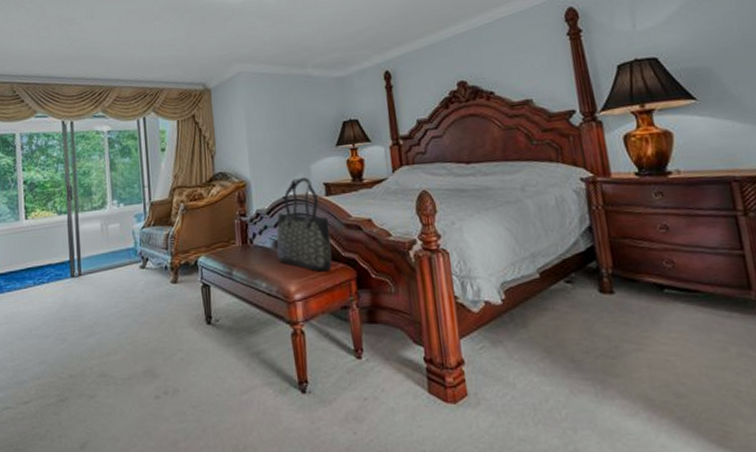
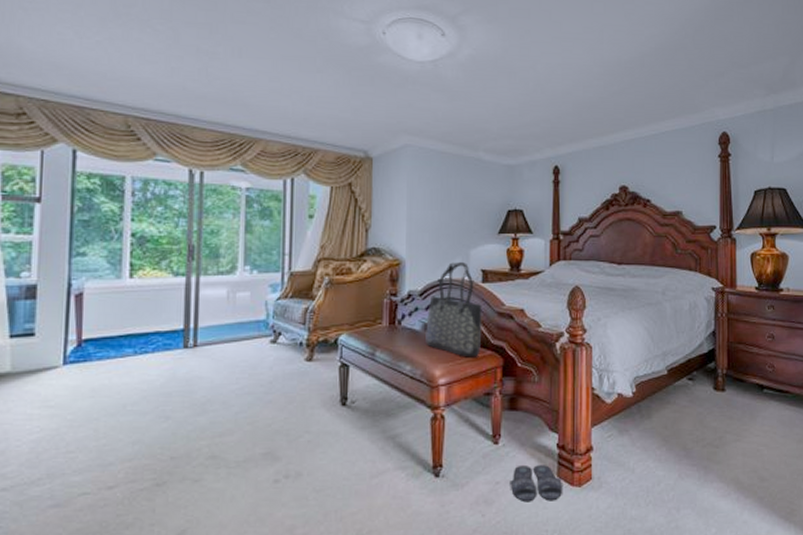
slippers: none [378,379,436,420] -> present [510,464,562,503]

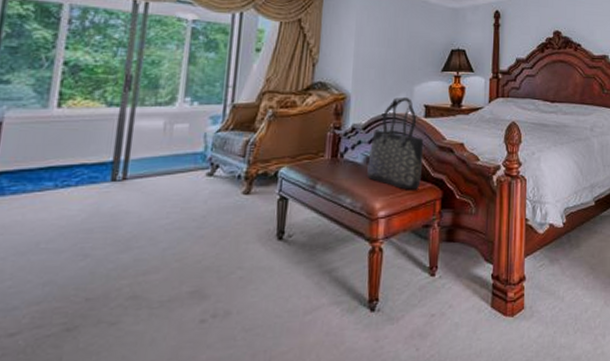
slippers: present [510,464,562,503] -> none [445,294,496,334]

